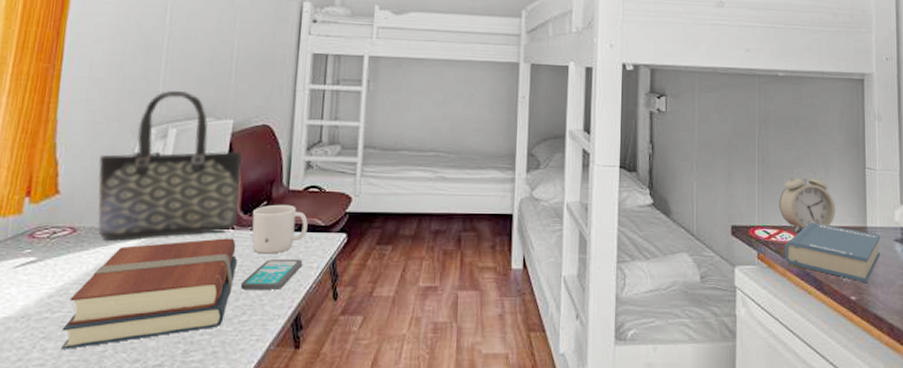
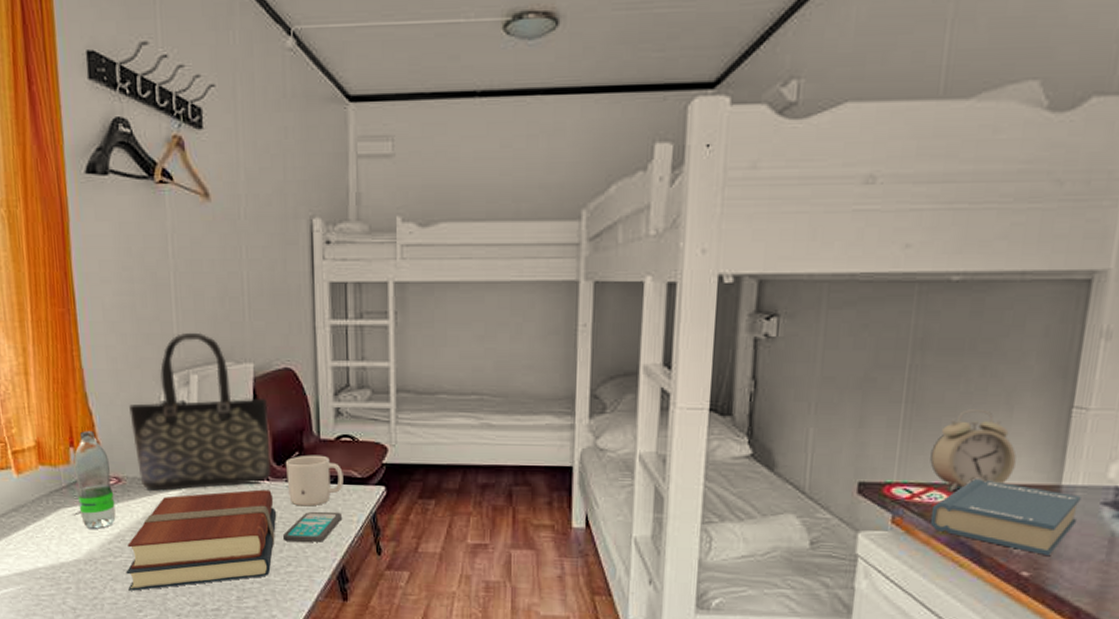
bottle: none [21,181,67,282] -> present [73,431,116,529]

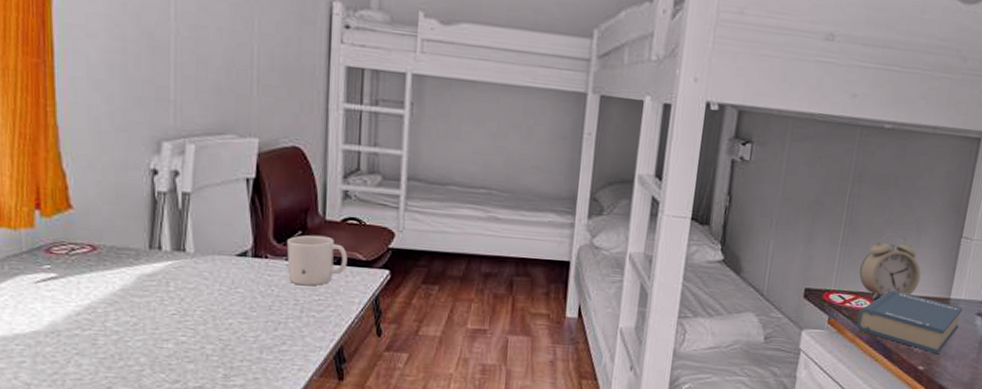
bottle: present [73,431,116,529] -> none [39,193,87,299]
books: present [126,489,277,591] -> none [95,266,274,366]
tote bag: present [129,332,271,491] -> none [112,100,272,263]
smartphone: present [283,511,343,542] -> none [279,292,344,322]

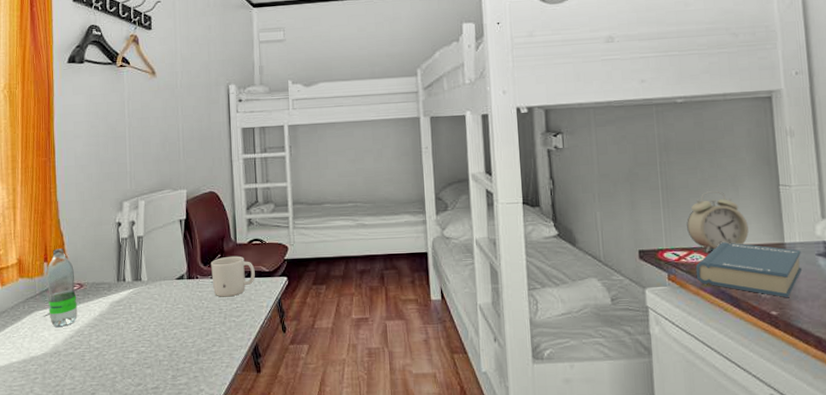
bottle: none [39,193,87,299] -> present [46,248,78,327]

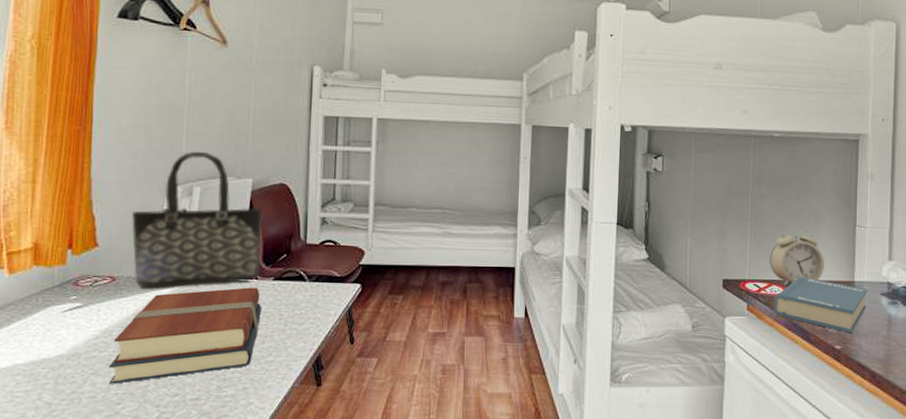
bottle: present [46,248,78,327] -> none [69,234,107,325]
books: none [83,286,204,377] -> present [109,287,262,384]
tote bag: none [92,169,200,293] -> present [131,151,263,289]
mug: present [210,256,255,297] -> none [273,257,325,302]

